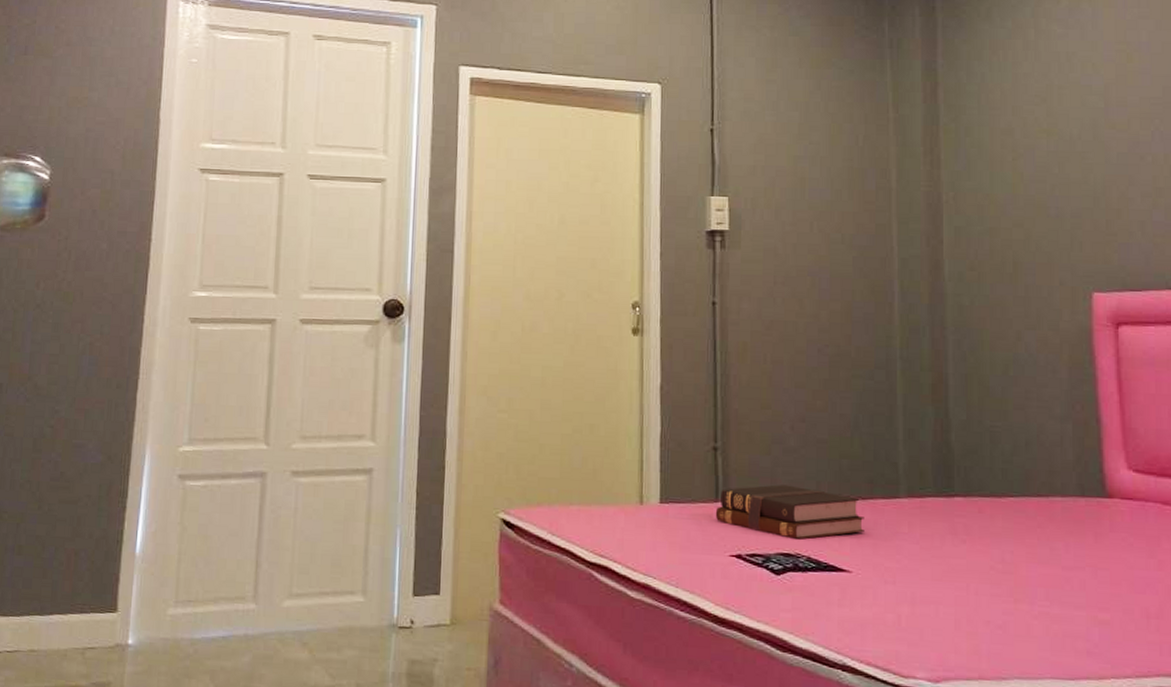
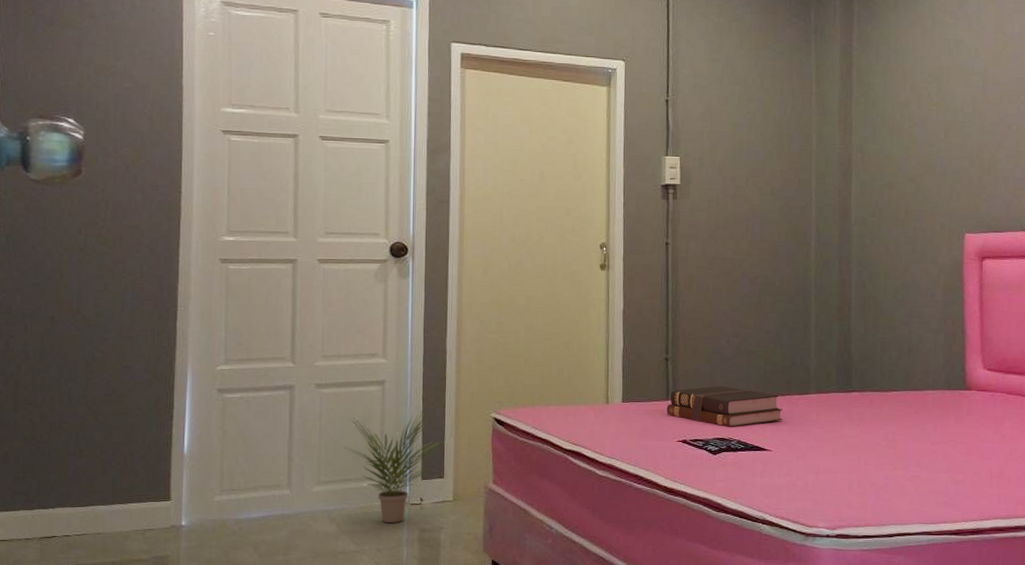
potted plant: none [321,508,442,652] -> present [343,411,445,524]

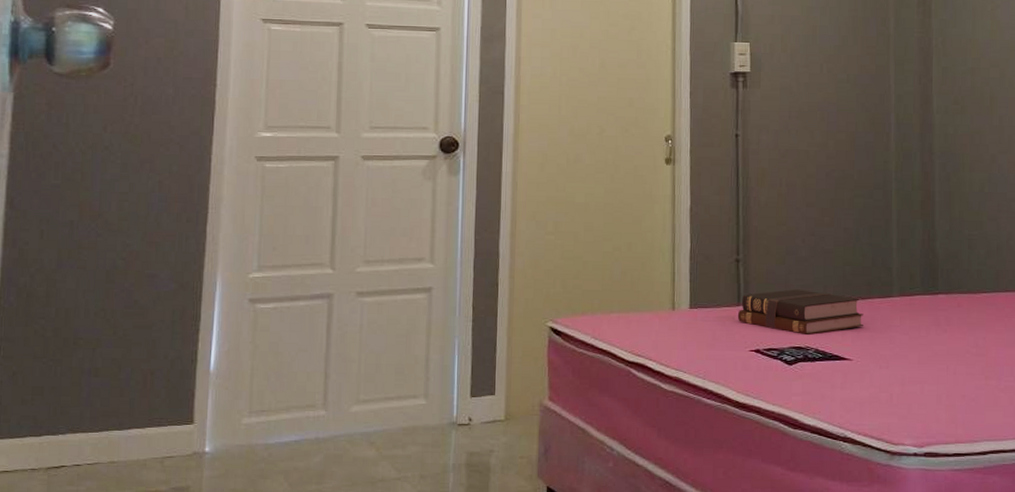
potted plant: present [343,411,445,524] -> none [385,320,496,447]

